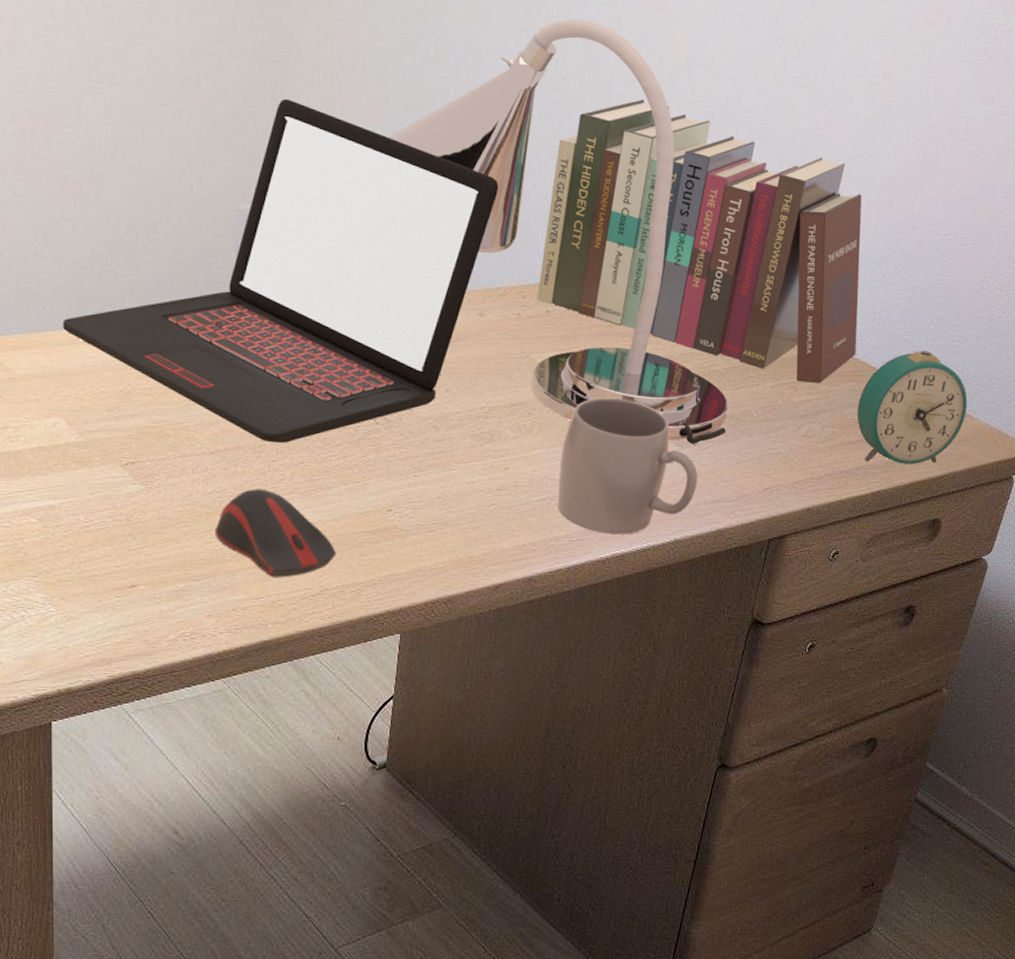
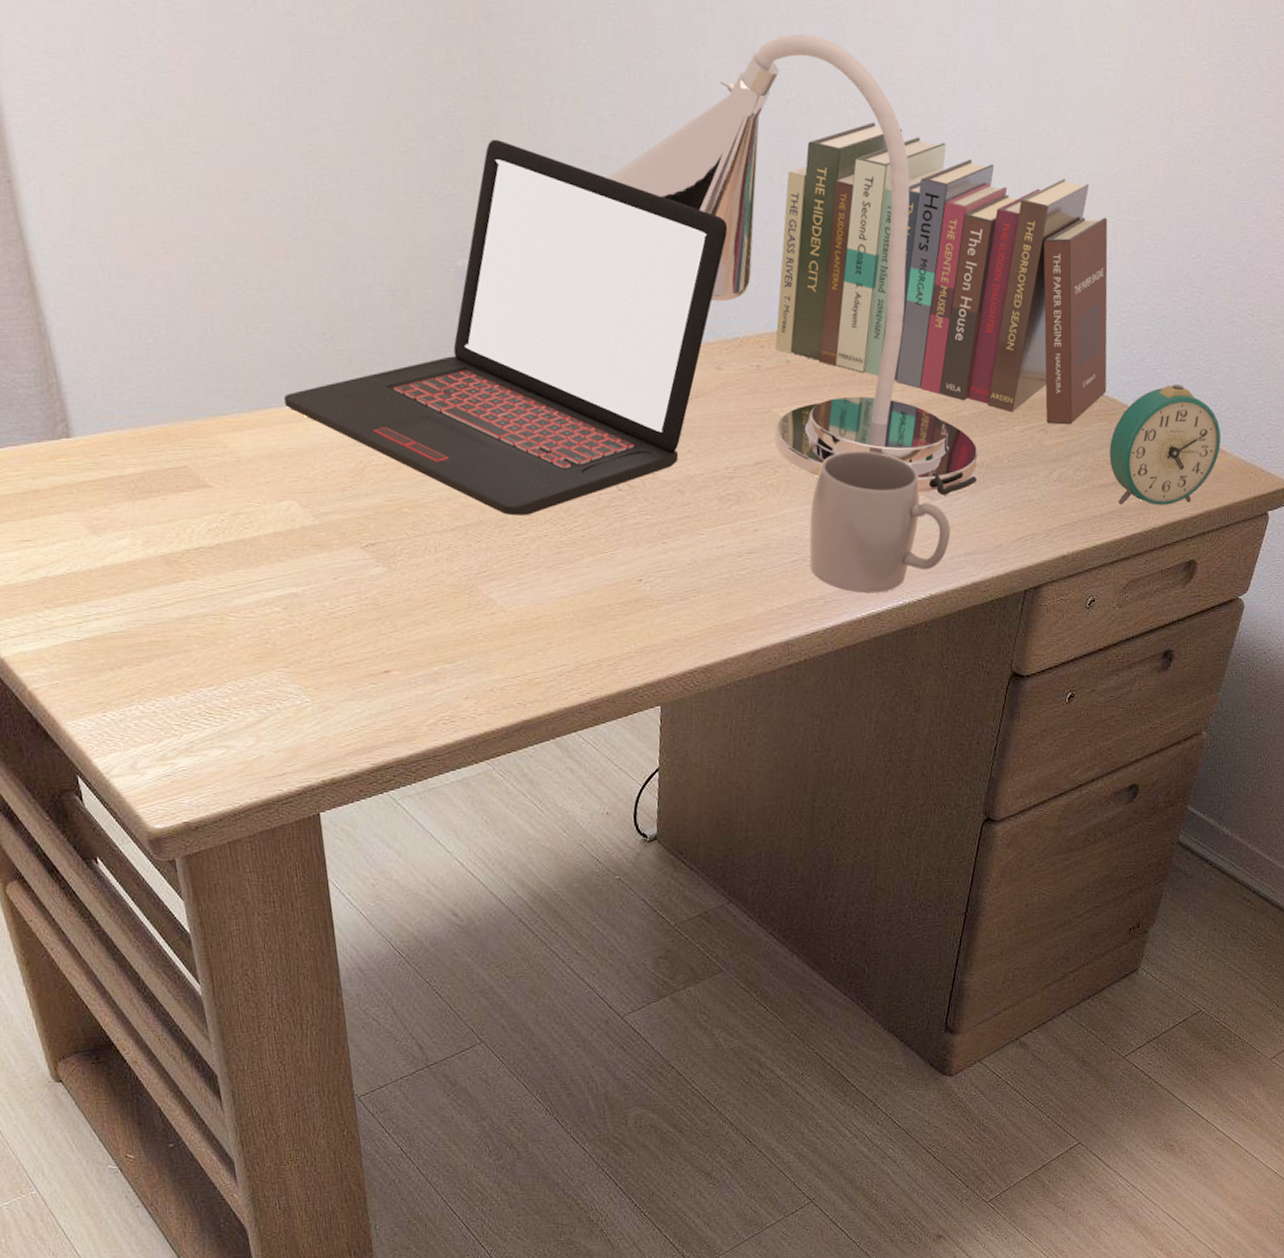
computer mouse: present [214,489,336,578] -> none [464,564,590,656]

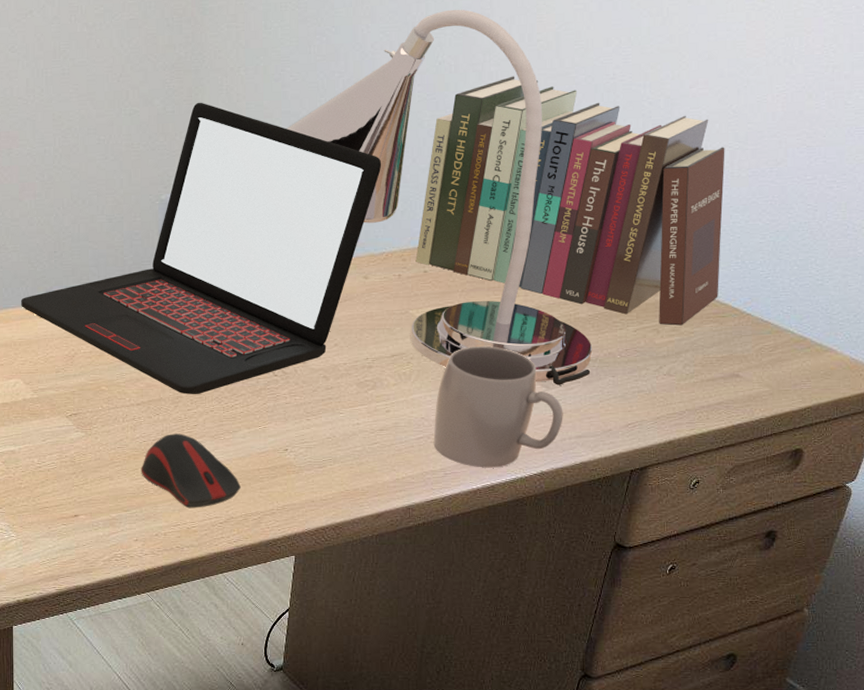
computer mouse: none [464,564,590,656] -> present [141,433,241,509]
alarm clock: present [1109,384,1222,506] -> none [718,291,832,398]

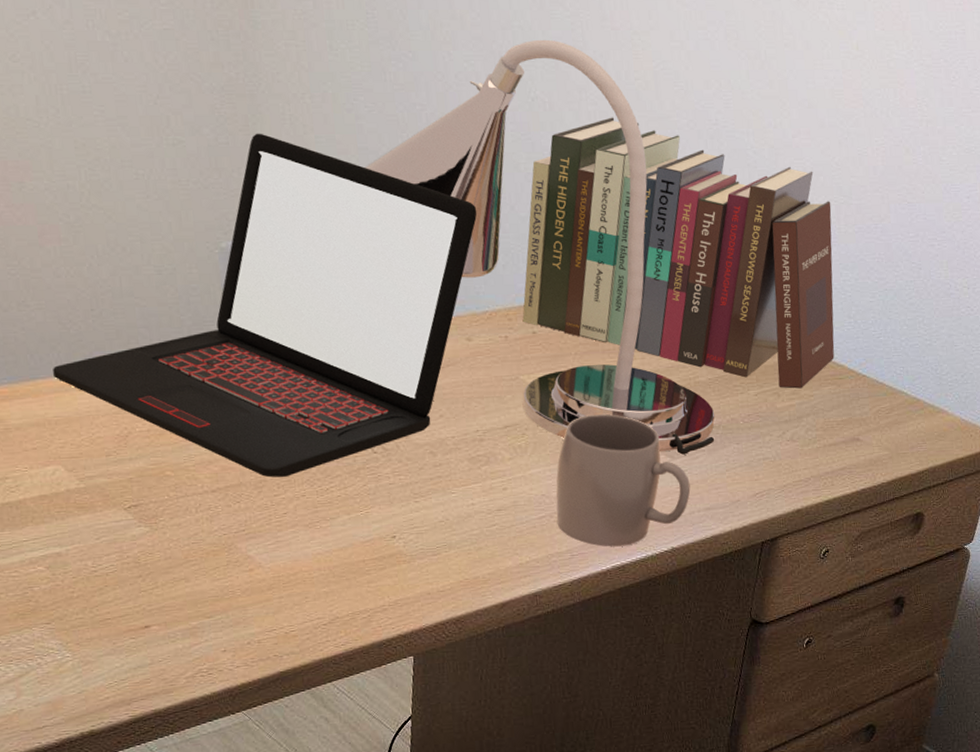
computer mouse: present [141,433,241,509] -> none [223,523,345,610]

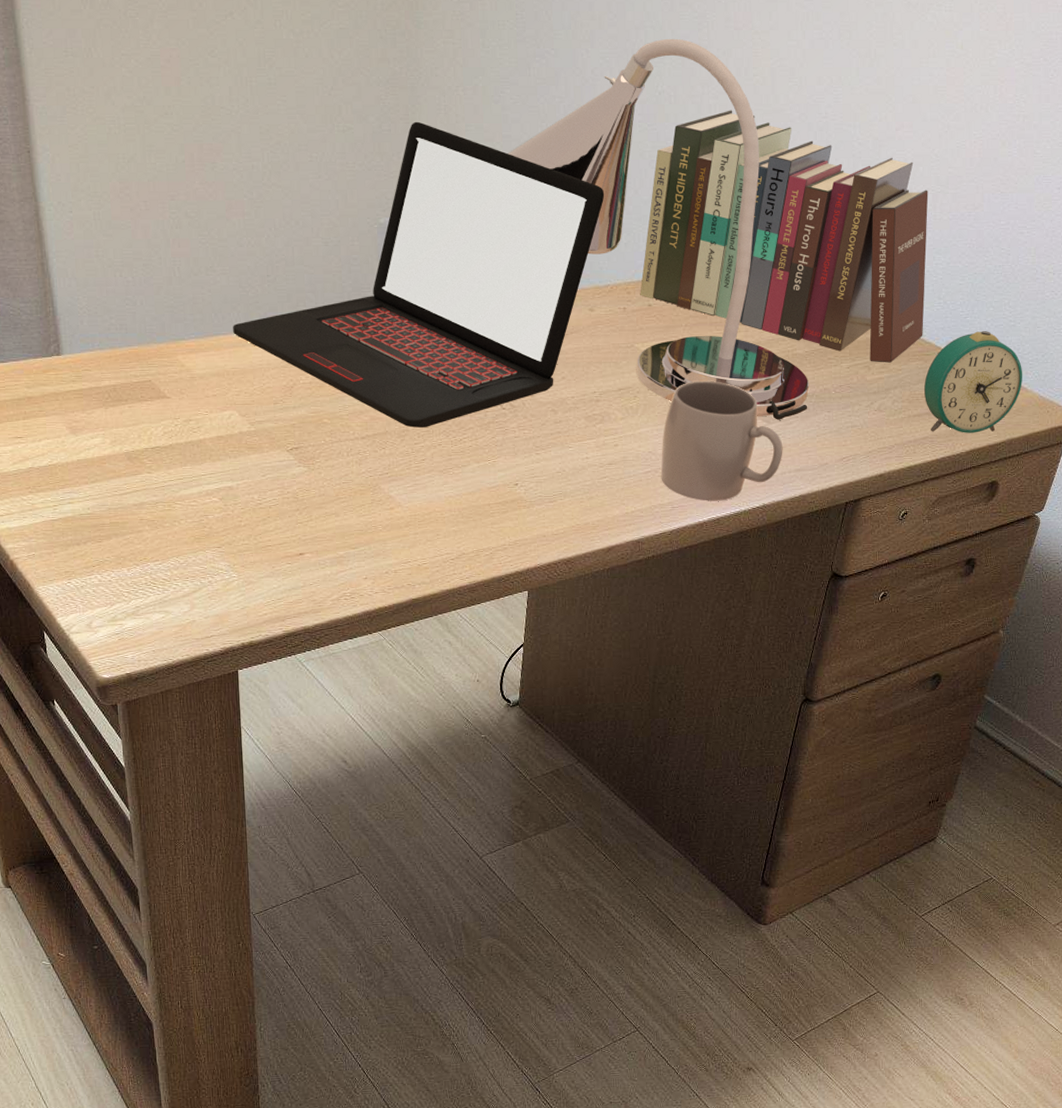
alarm clock: none [838,351,943,462] -> present [923,331,1023,433]

